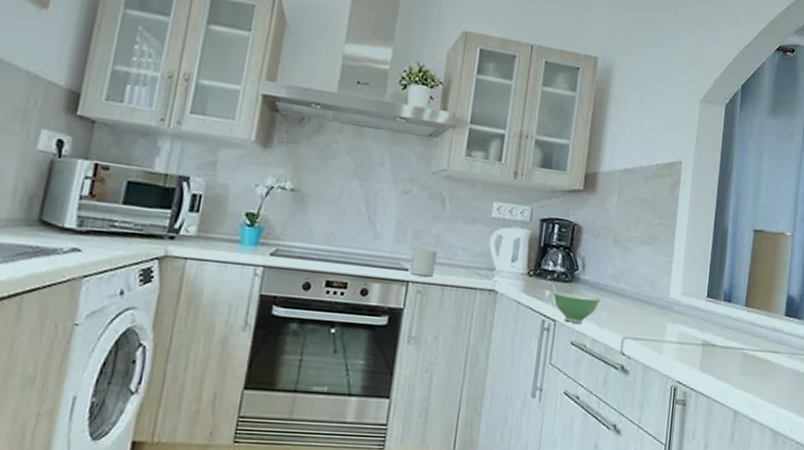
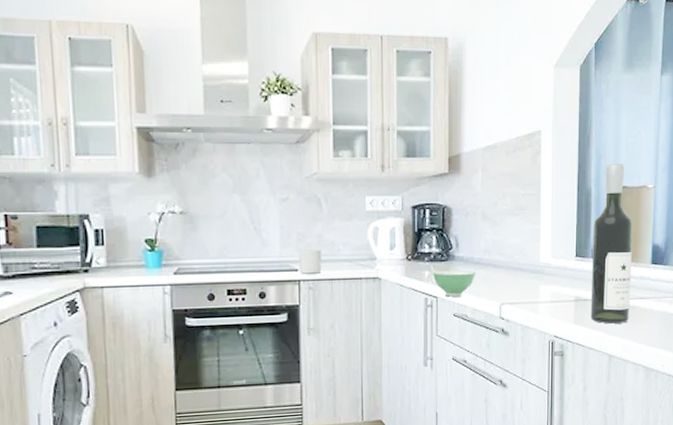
bottle: none [717,205,769,377] -> present [590,164,633,324]

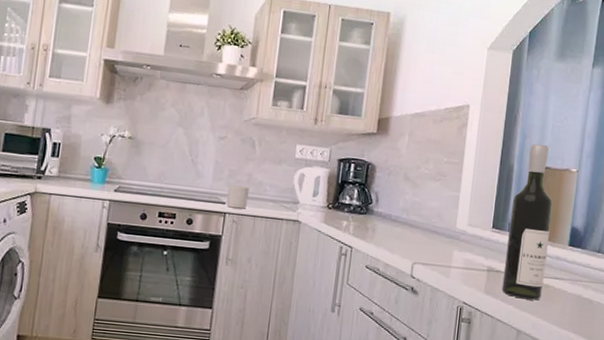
bowl: present [432,270,477,297] -> none [350,222,393,250]

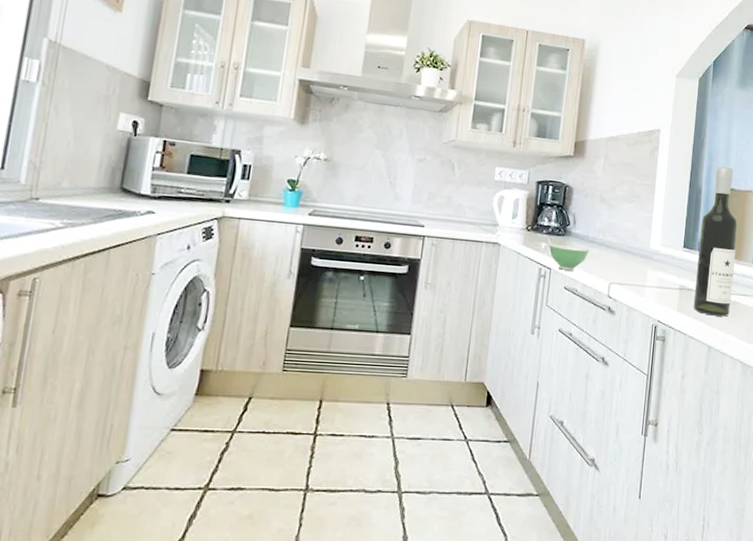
mug: present [226,185,250,209] -> none [425,208,449,232]
bowl: none [350,222,393,250] -> present [548,244,590,271]

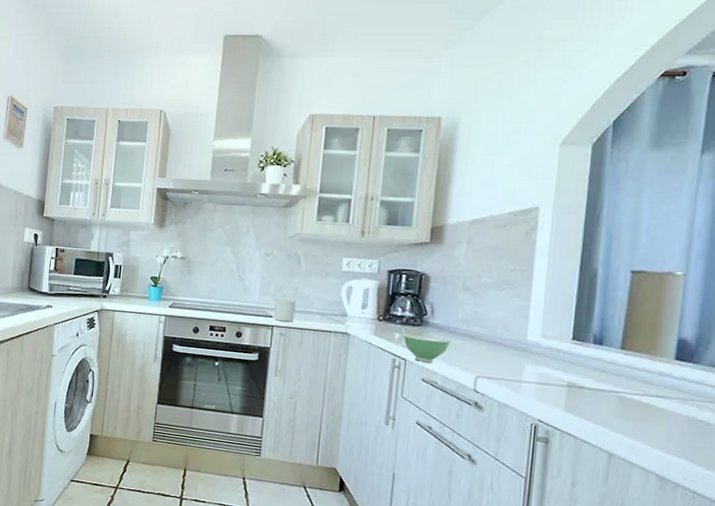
mug: none [425,208,449,232] -> present [274,299,296,322]
bottle: present [693,167,739,317] -> none [586,246,652,421]

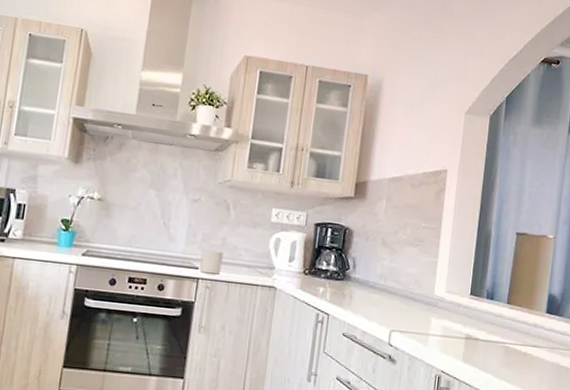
bowl: present [403,334,452,363] -> none [326,289,370,317]

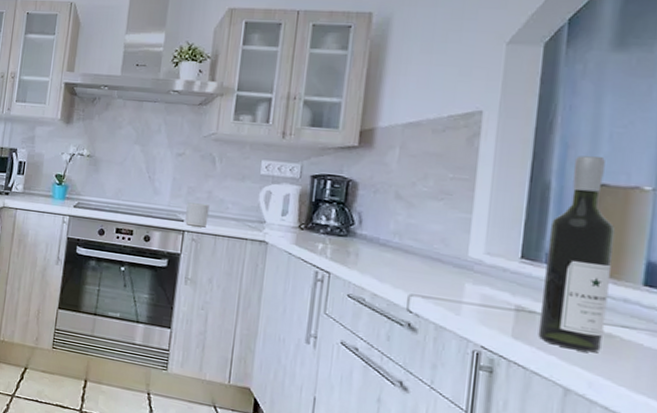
bottle: none [480,210,531,369] -> present [538,155,616,353]

